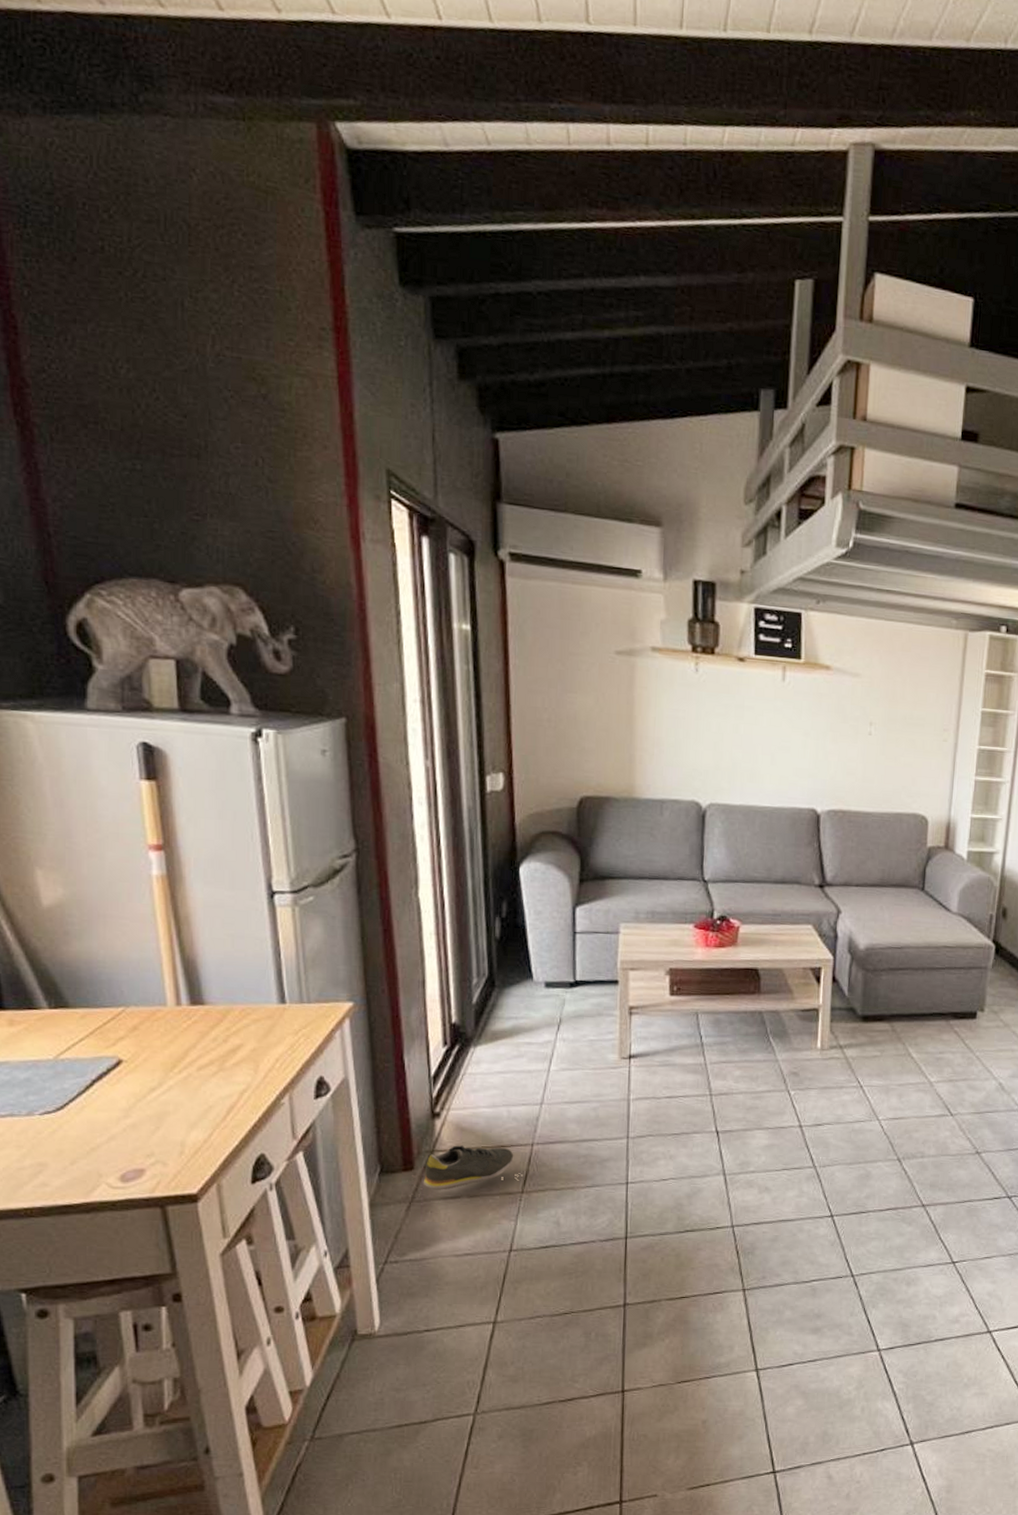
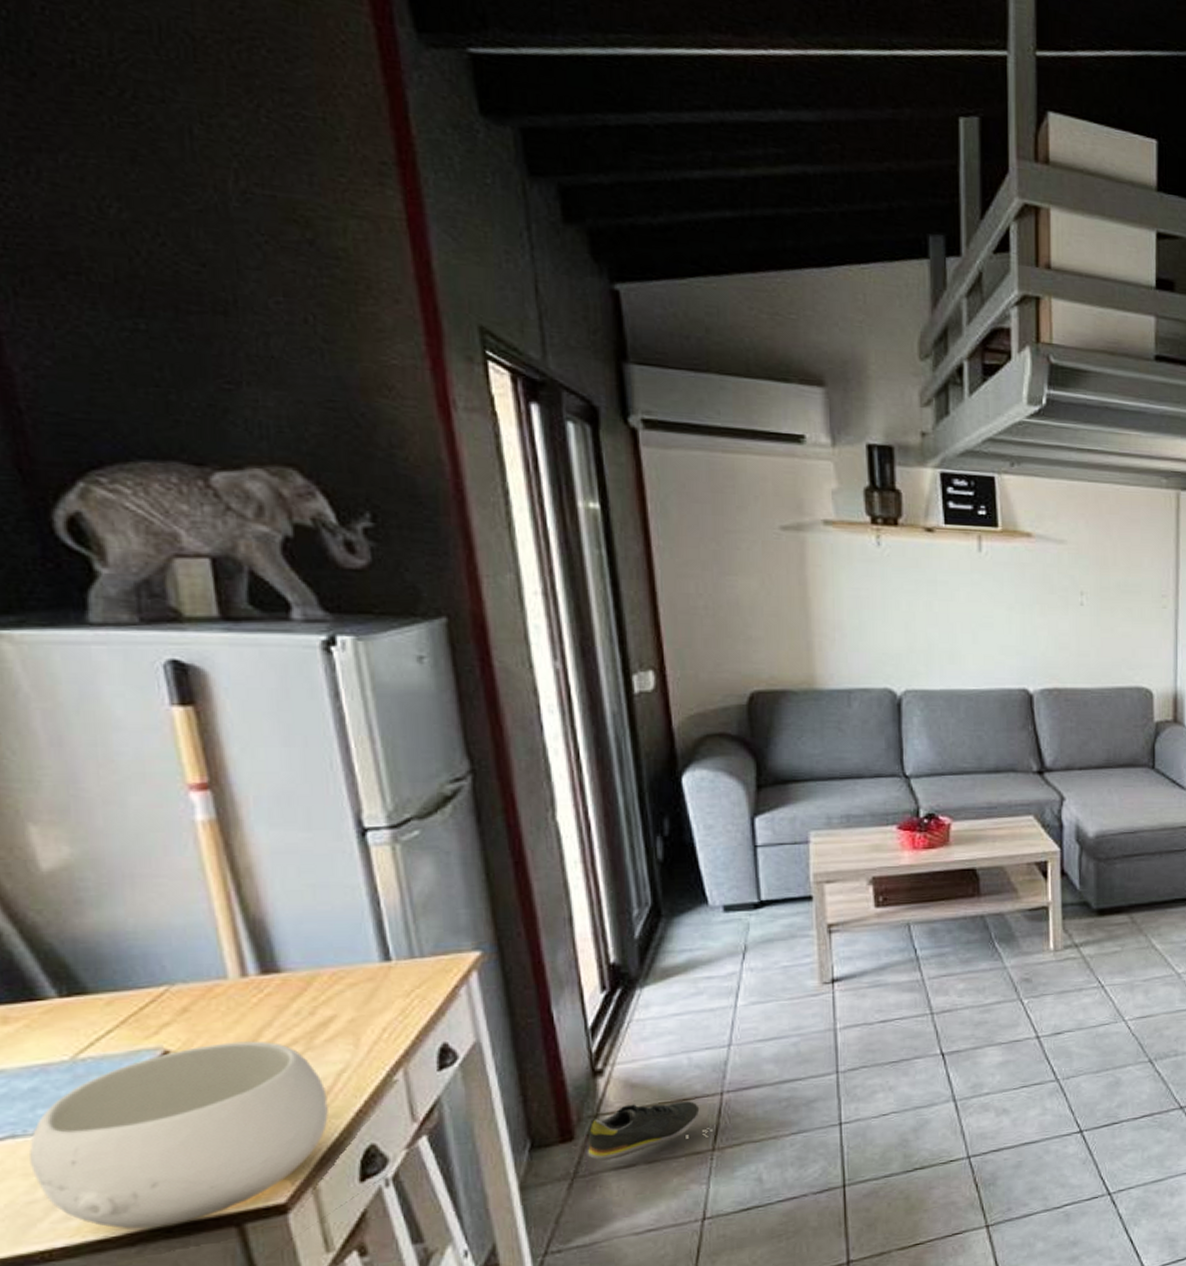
bowl: none [21,1058,232,1200] -> present [28,1041,329,1229]

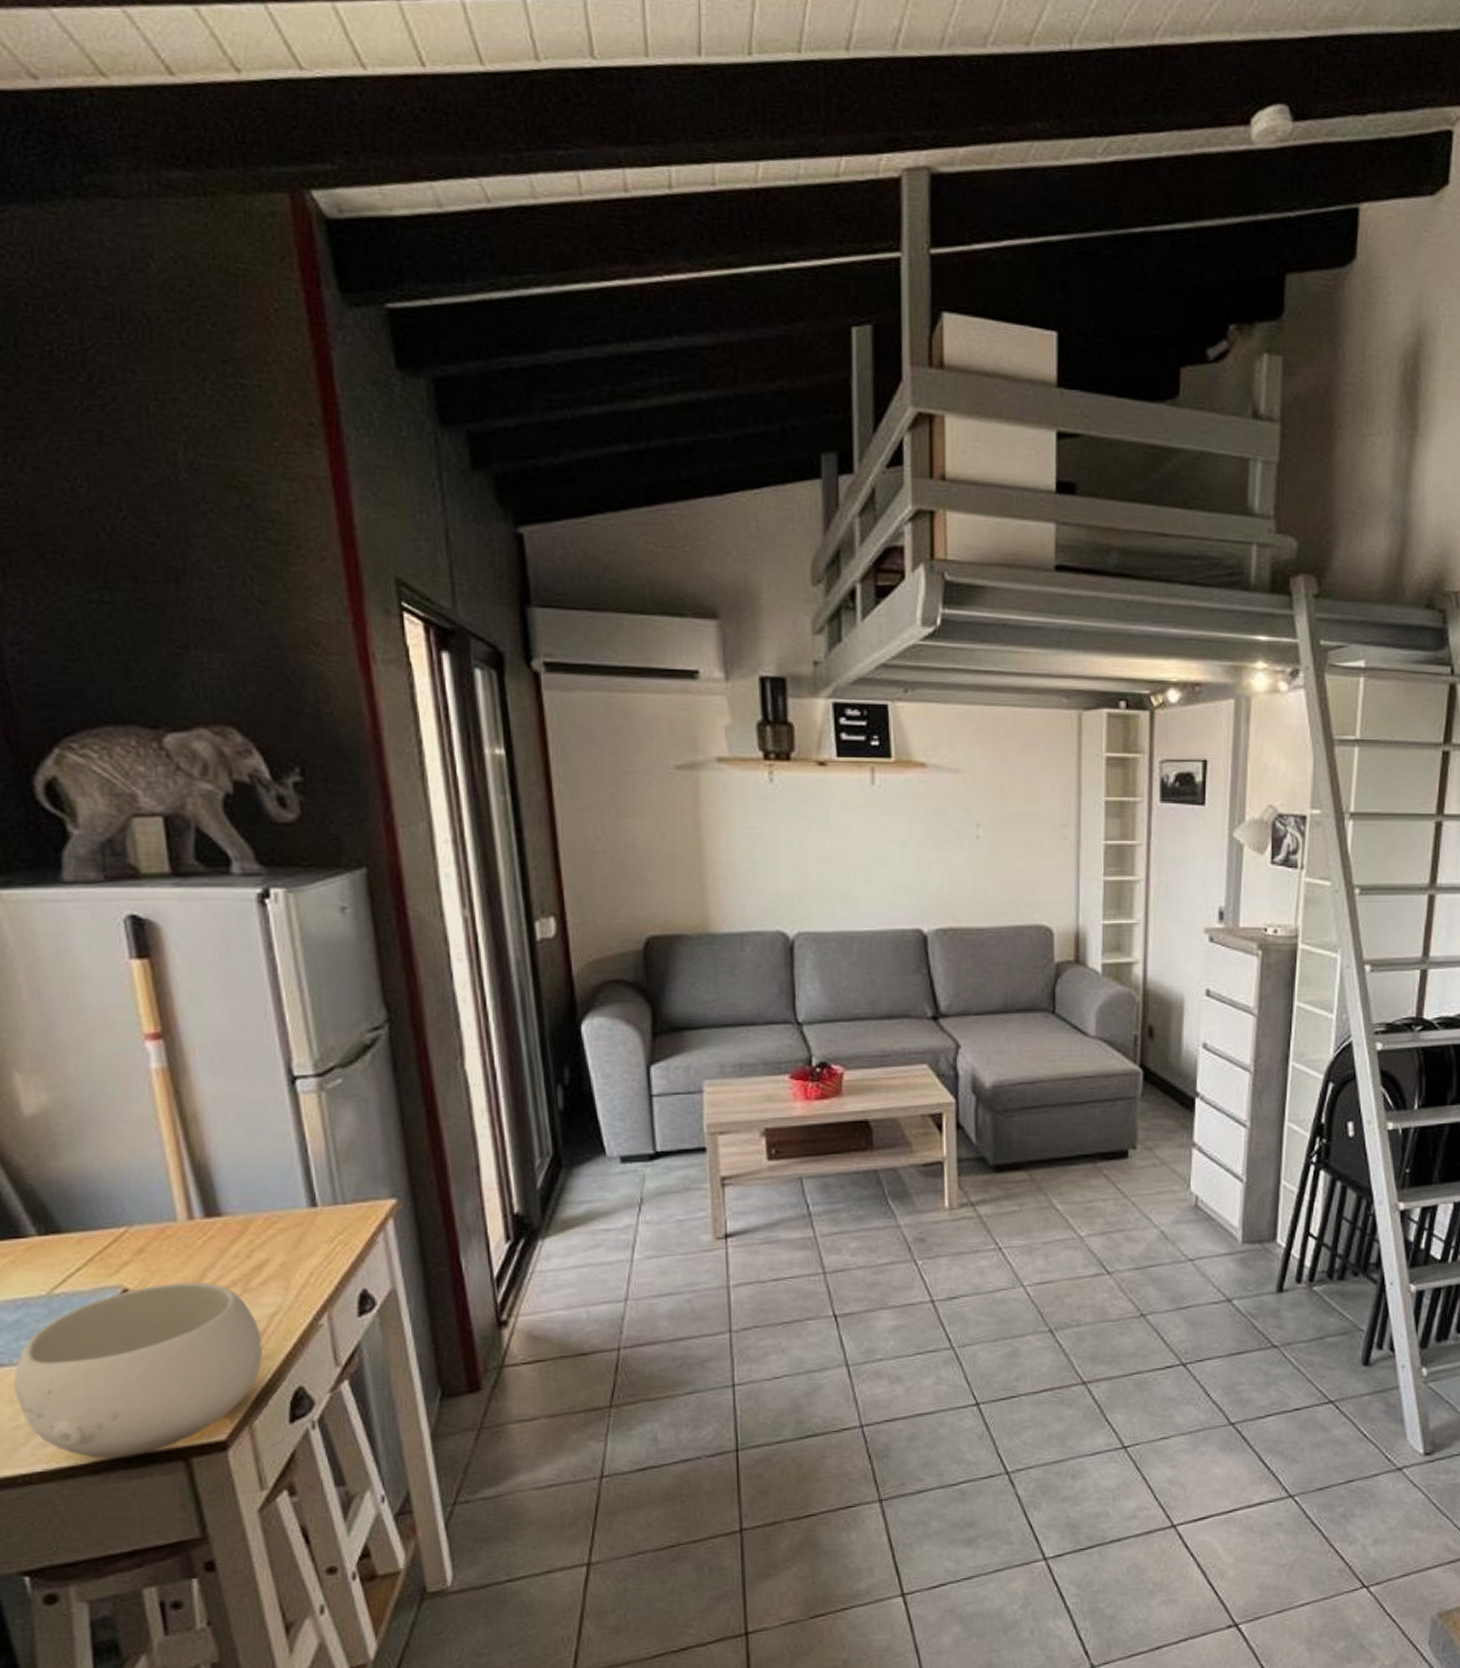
shoe: present [569,1101,700,1173] -> none [476,1356,598,1424]

